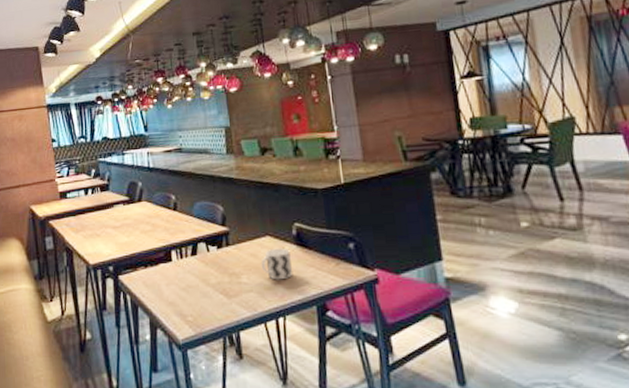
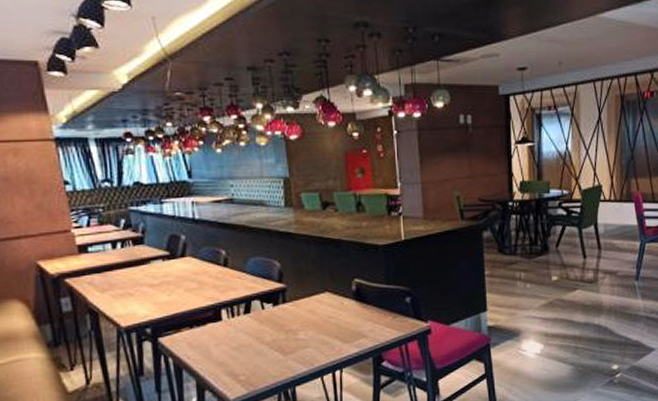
cup: present [261,247,293,280] -> none [319,303,351,335]

